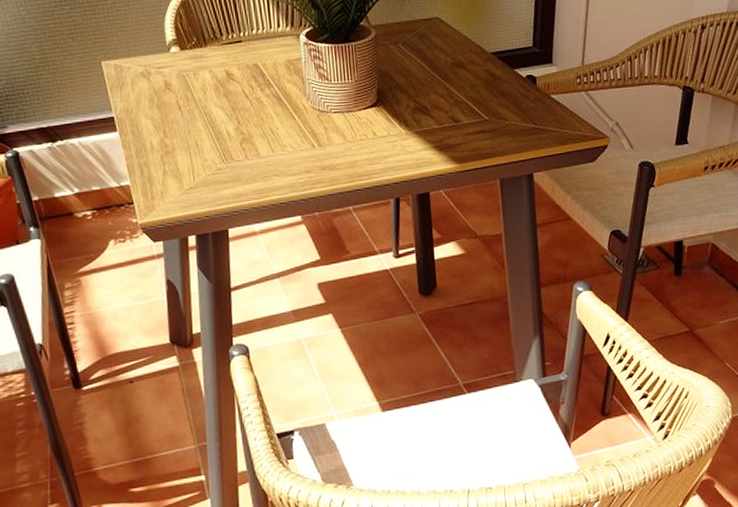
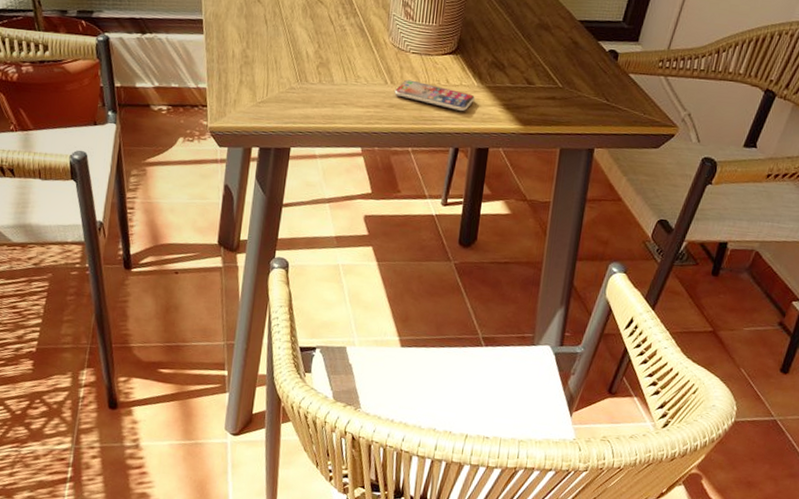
smartphone: none [323,139,405,161] -> present [394,79,475,111]

